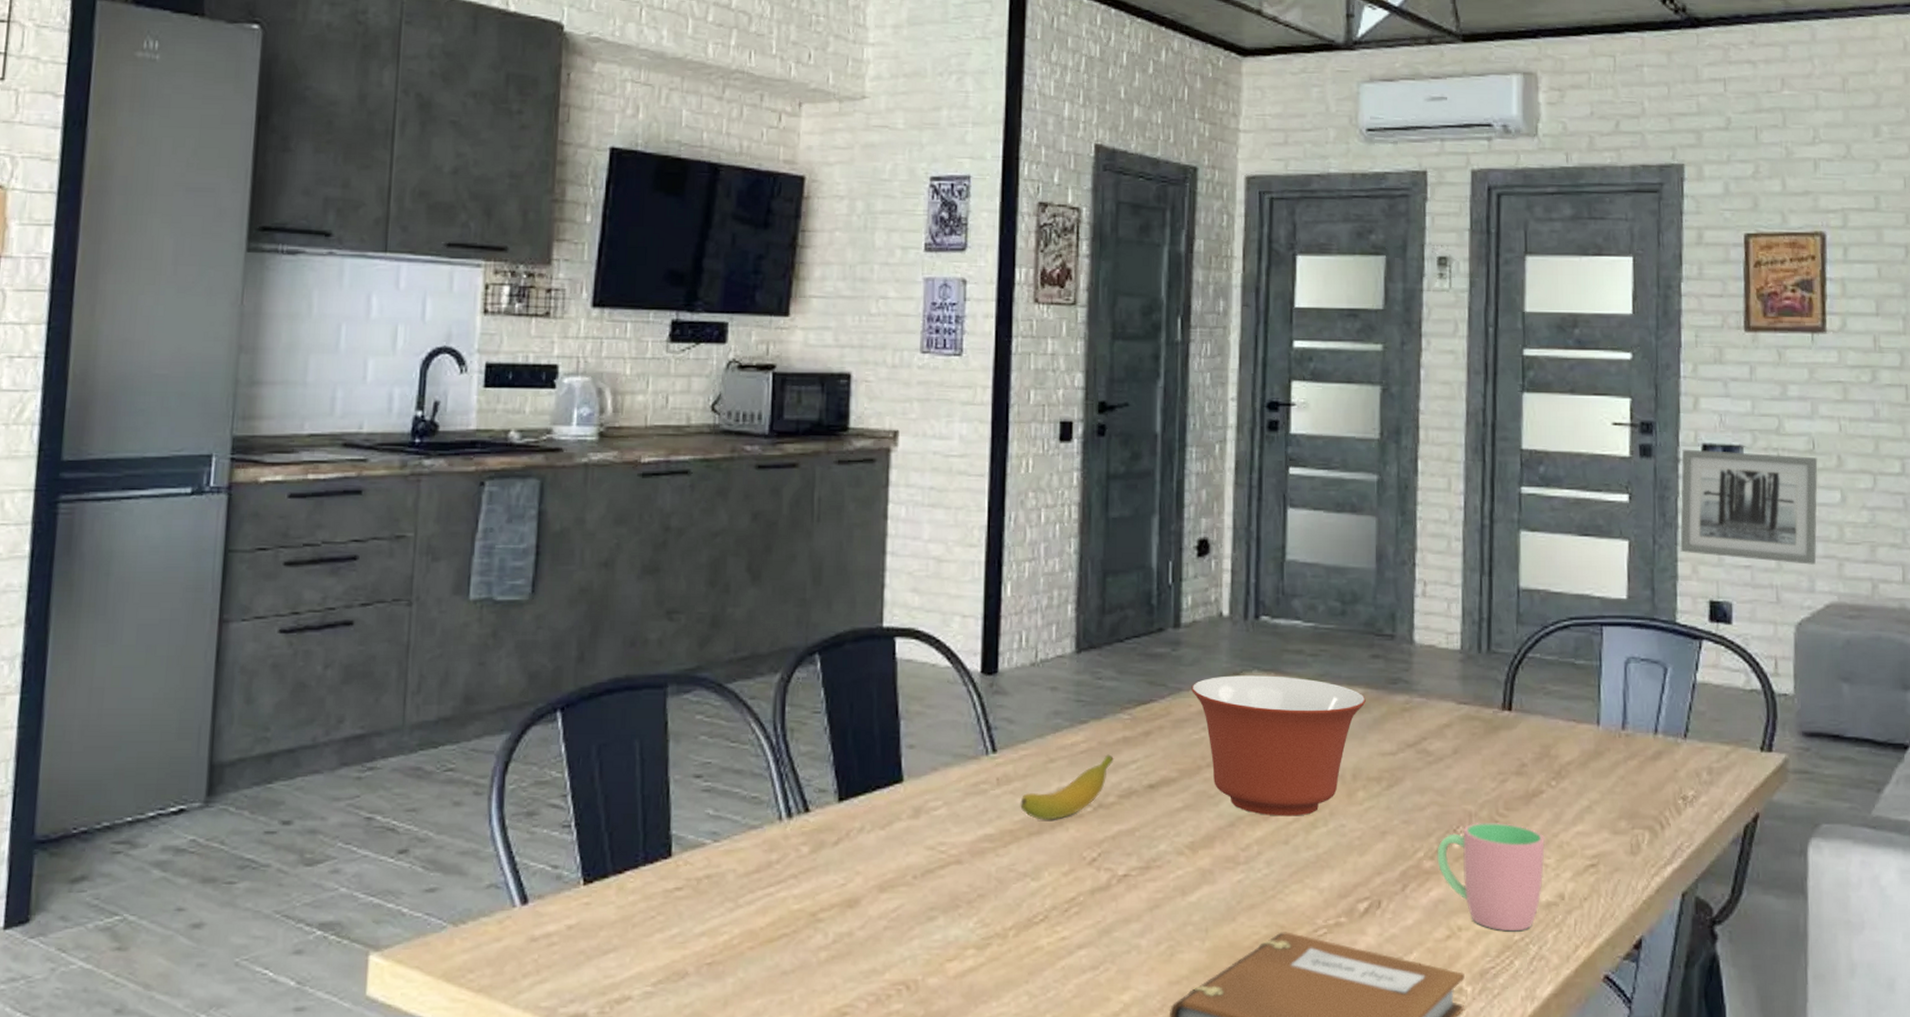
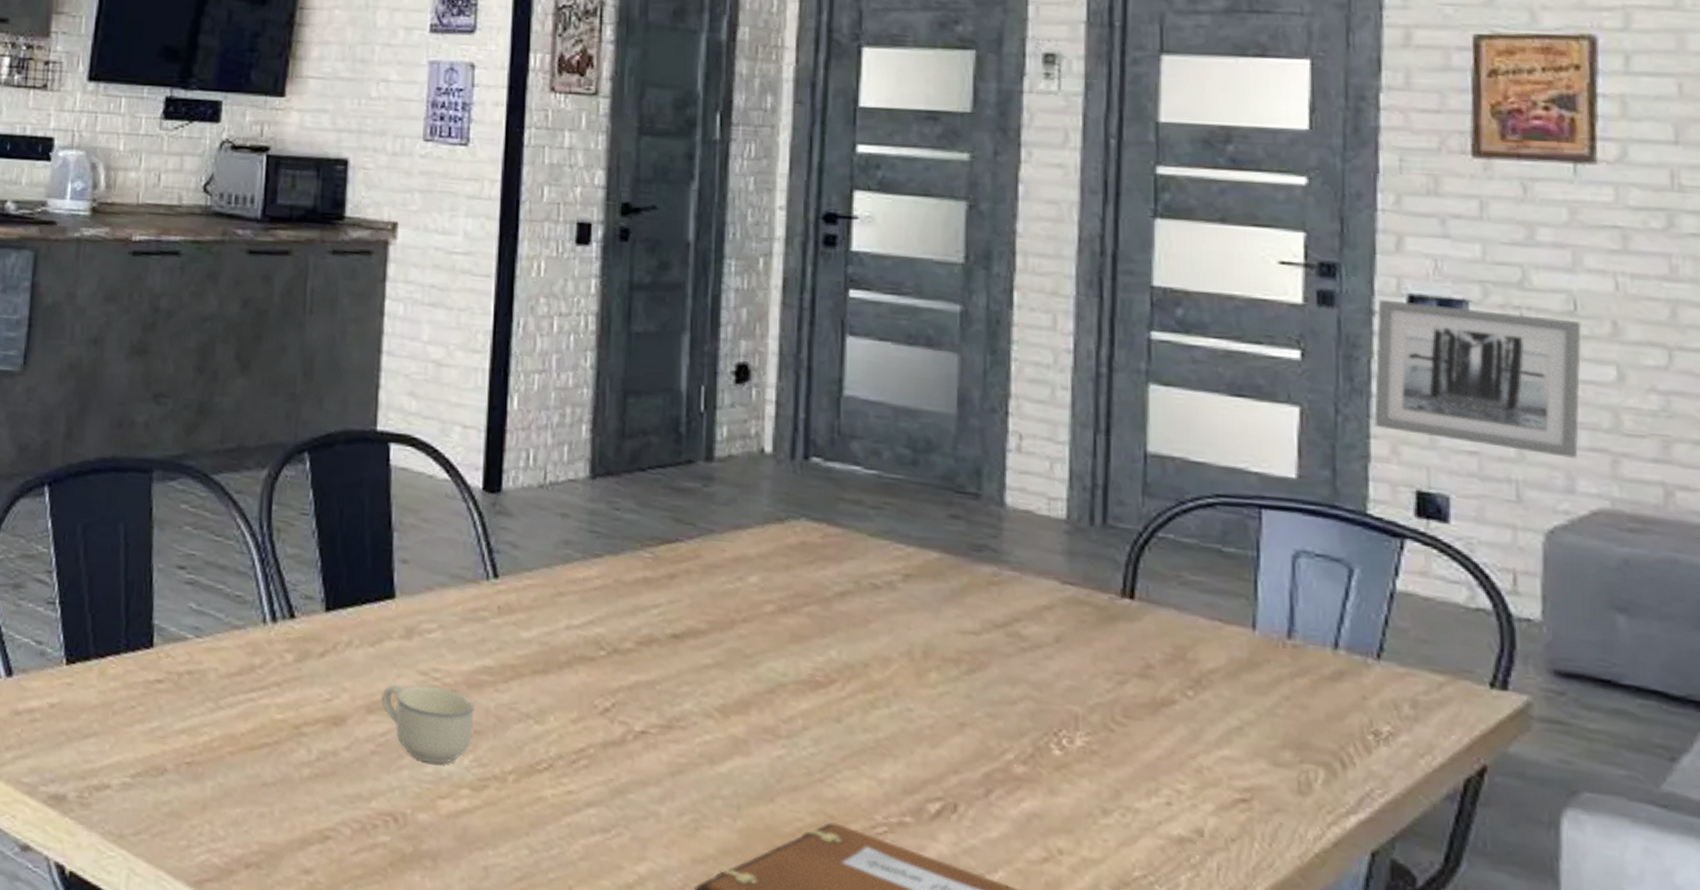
cup: none [892,859,978,930] -> present [381,685,475,765]
banana: present [1020,754,1114,820] -> none [523,594,632,660]
mixing bowl: present [1191,675,1366,816] -> none [725,521,942,692]
cup: present [1437,822,1545,932] -> none [1031,727,1177,867]

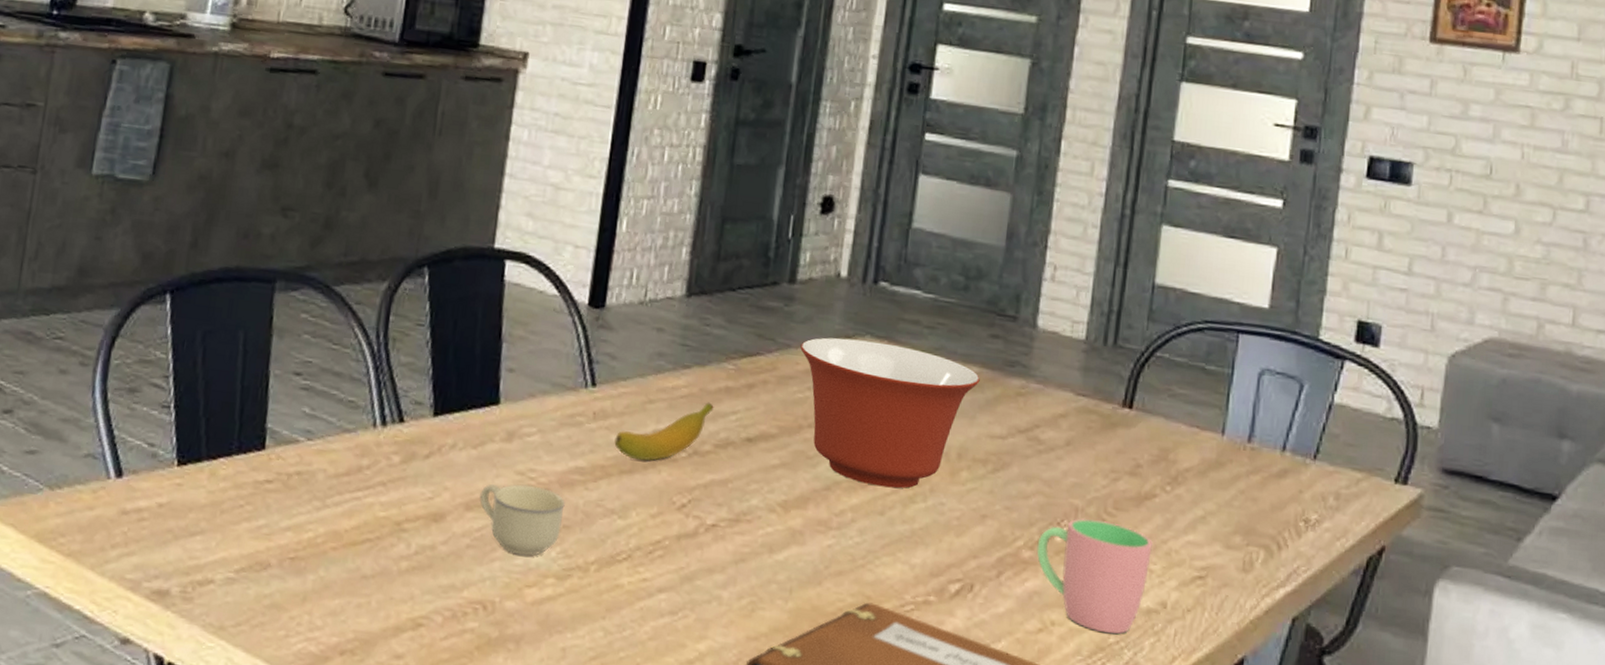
banana: none [523,594,632,660] -> present [614,402,714,461]
mixing bowl: none [725,521,942,692] -> present [800,337,980,489]
cup: none [1031,727,1177,867] -> present [1036,518,1152,635]
wall art: present [1374,299,1581,458] -> none [1332,159,1494,296]

